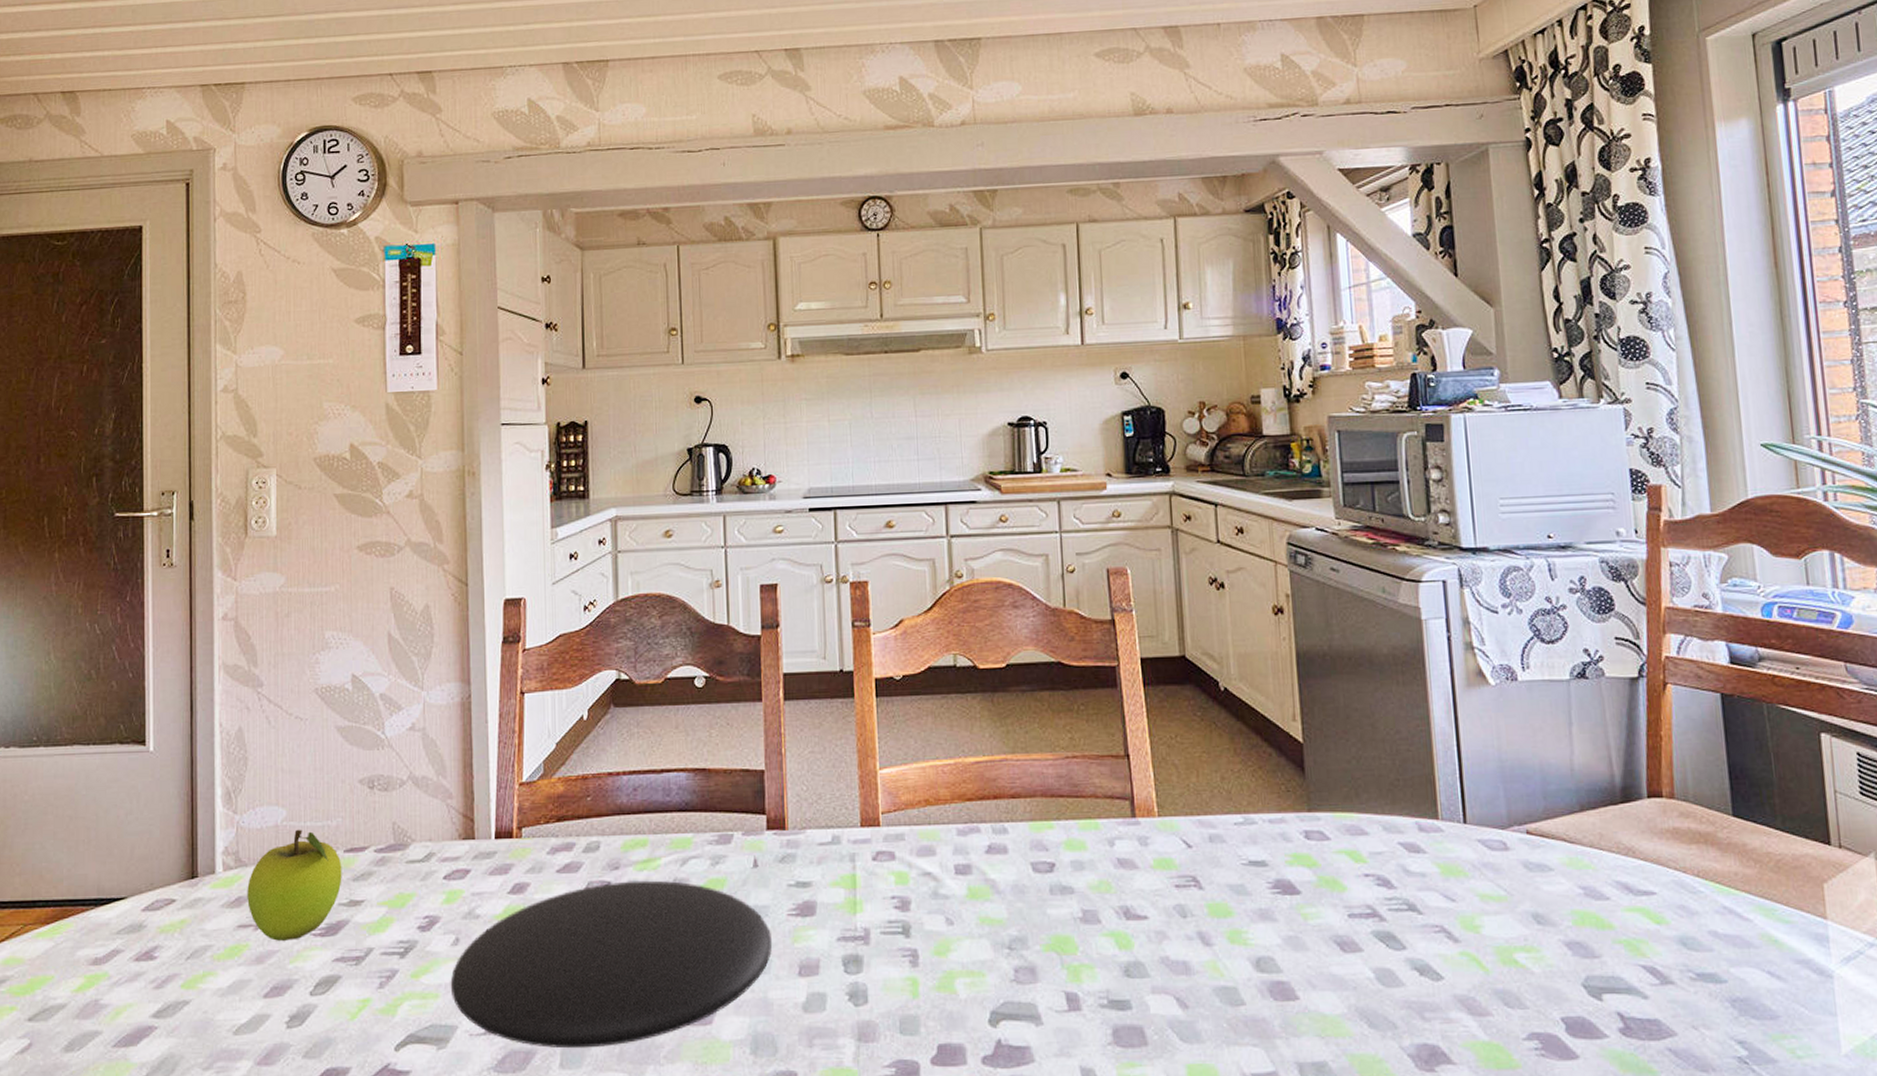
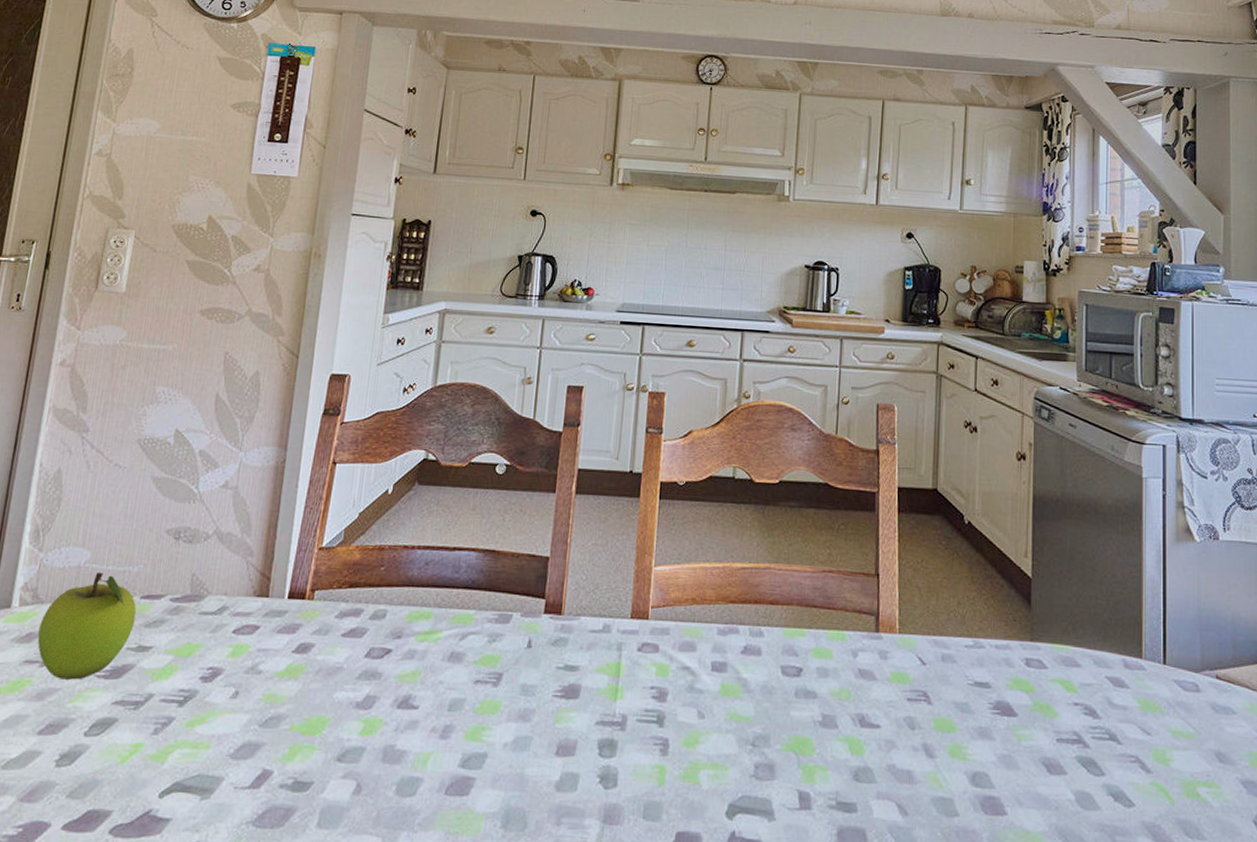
plate: present [450,880,773,1049] -> none [222,650,536,810]

